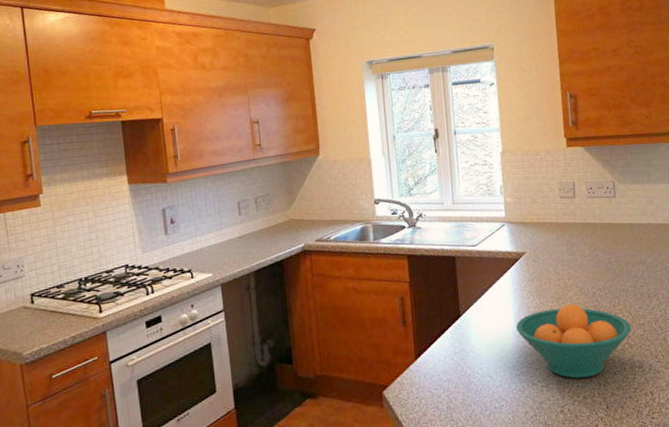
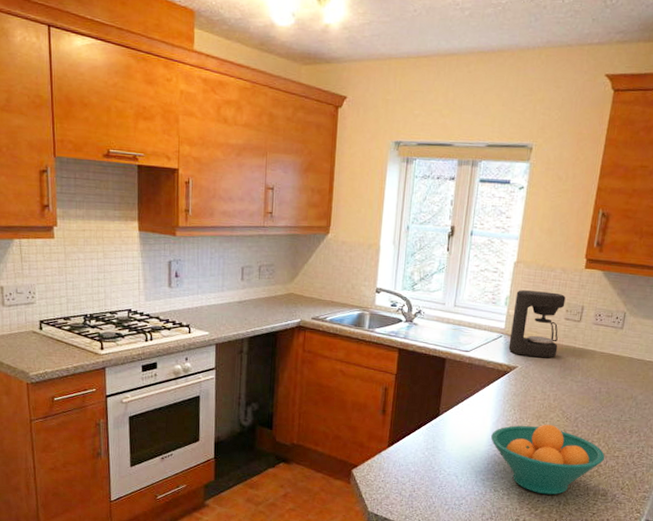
coffee maker: none [509,174,561,241] -> present [508,290,566,358]

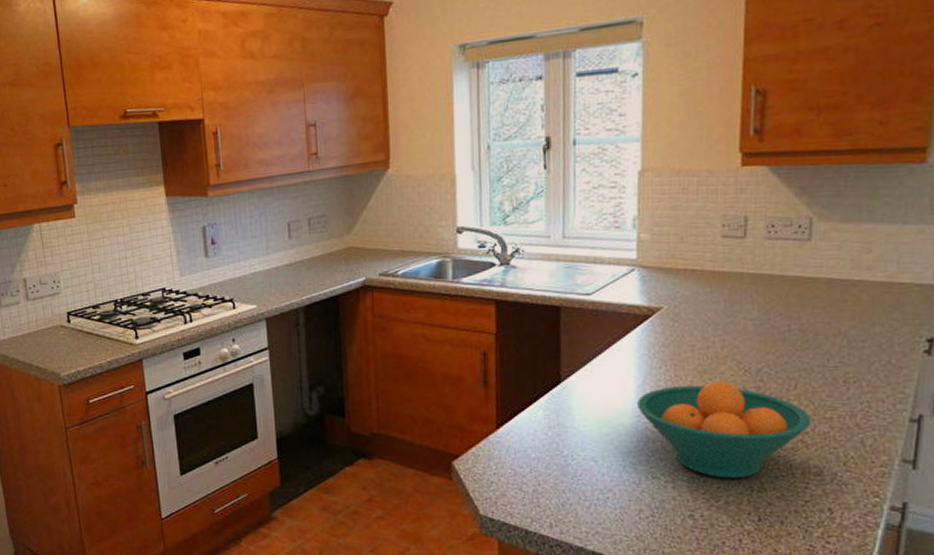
coffee maker: present [508,290,566,358] -> none [645,203,719,293]

